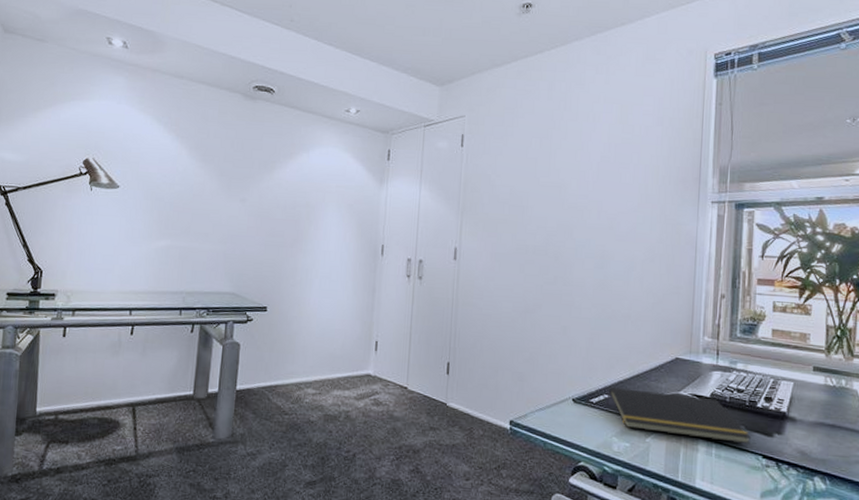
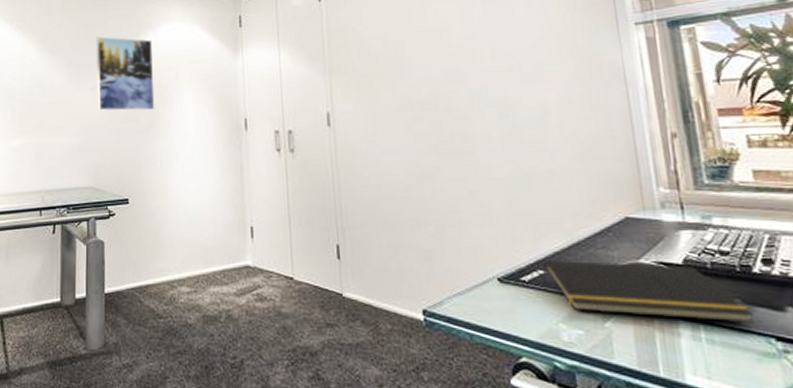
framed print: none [245,151,304,227] -> present [95,36,155,111]

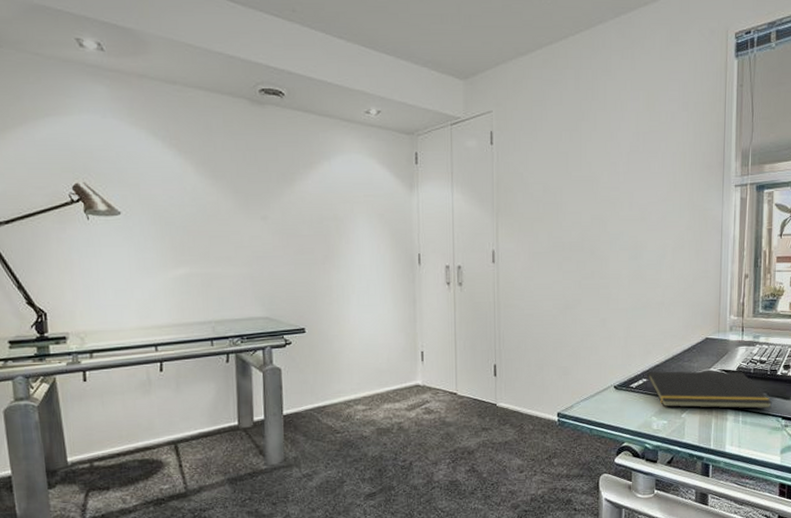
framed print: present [95,36,155,111] -> none [265,163,330,242]

